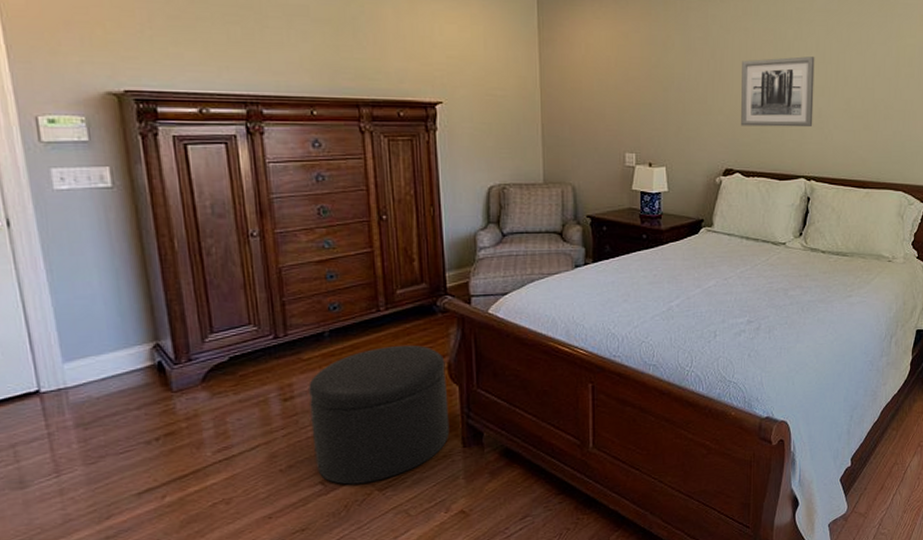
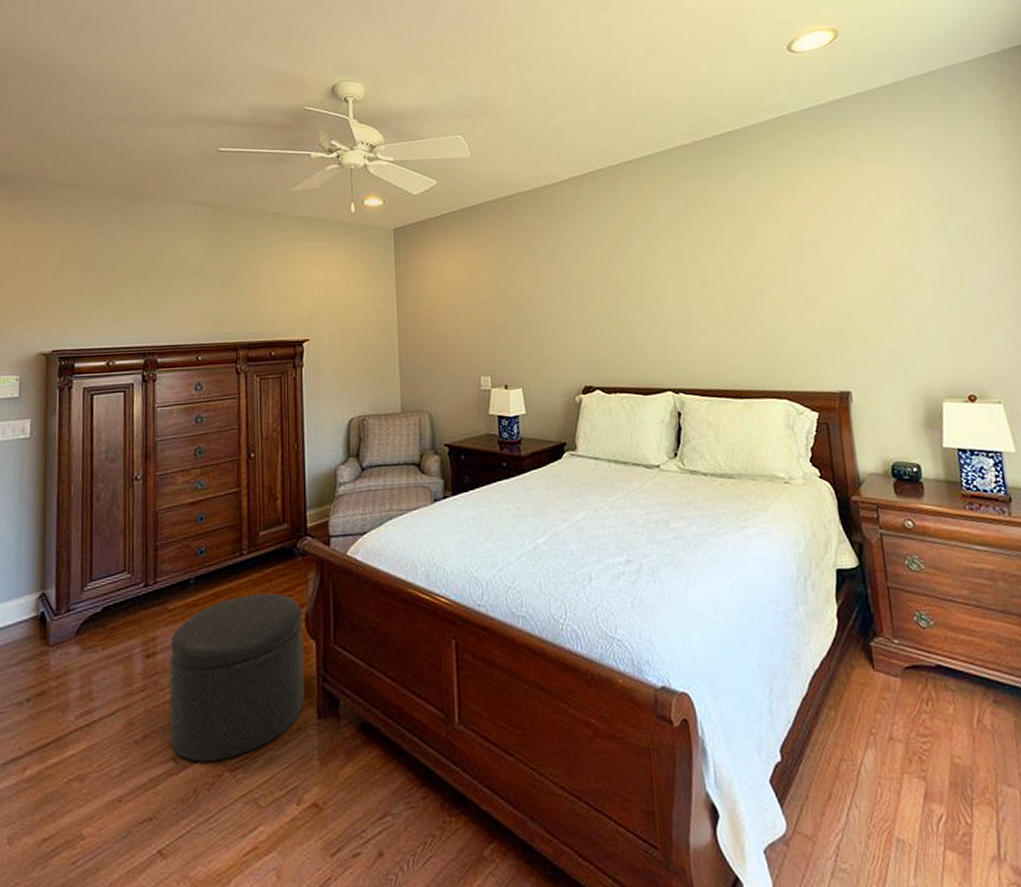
wall art: present [741,56,815,128] -> none [591,265,674,341]

